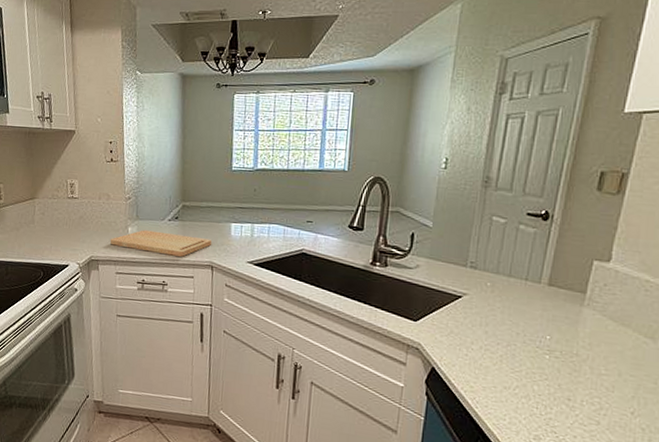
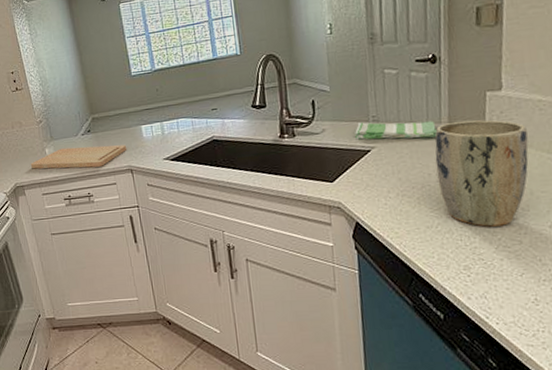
dish towel: none [449,265,536,297] -> present [355,121,438,140]
plant pot: none [525,284,628,403] -> present [434,120,529,227]

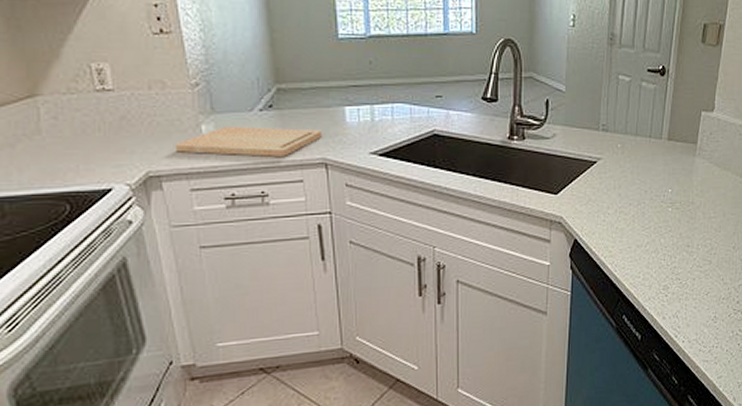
dish towel: present [355,121,438,140] -> none [584,130,658,153]
plant pot: present [434,120,529,227] -> none [652,138,728,247]

